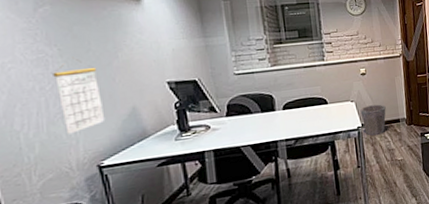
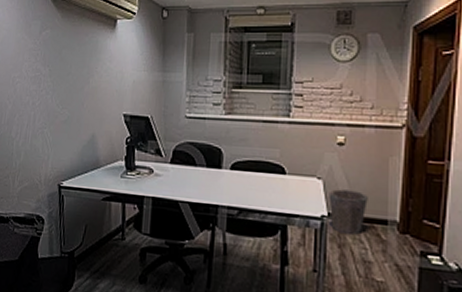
calendar: present [53,56,106,134] -> none [42,78,73,150]

